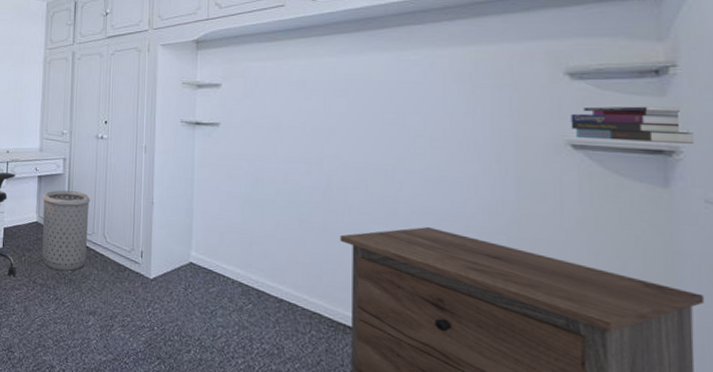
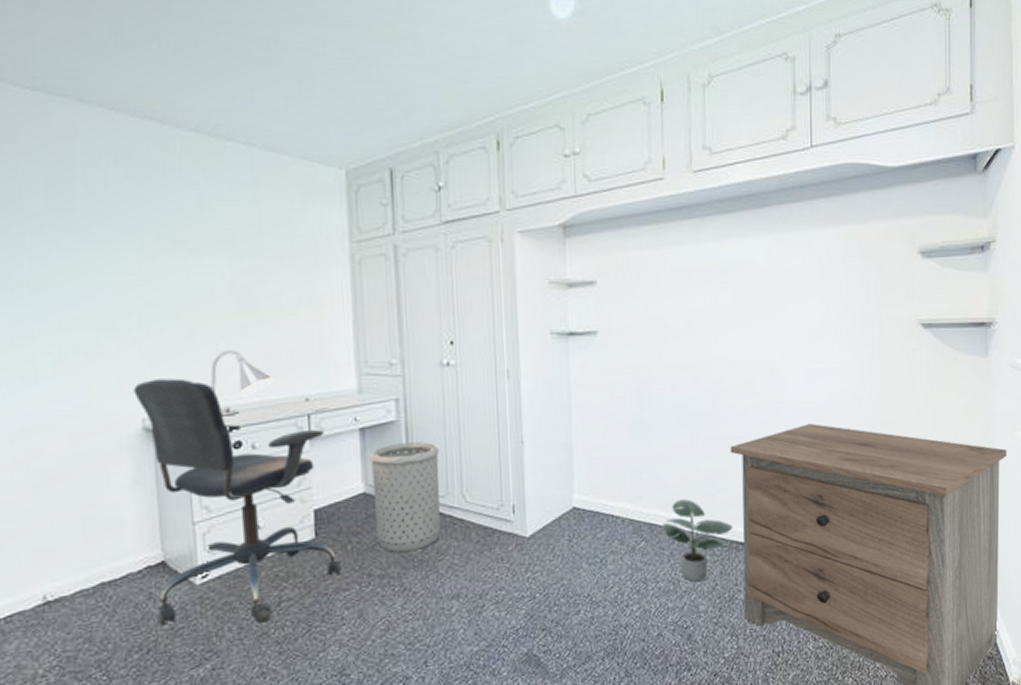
potted plant: none [269,274,341,354] -> present [662,499,733,583]
books: present [570,106,693,144] -> none [921,281,1004,317]

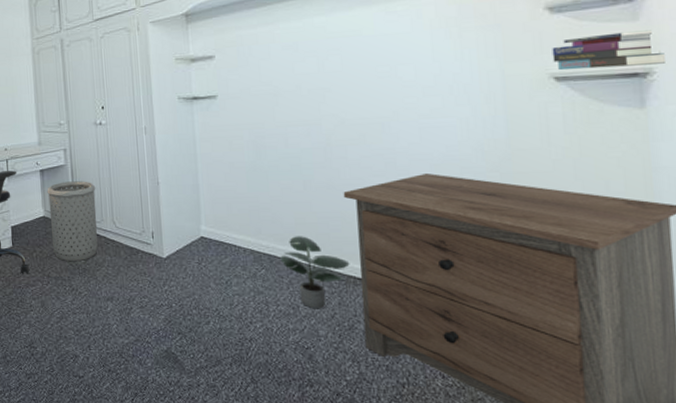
books: none [921,281,1004,317] -> present [552,30,665,71]

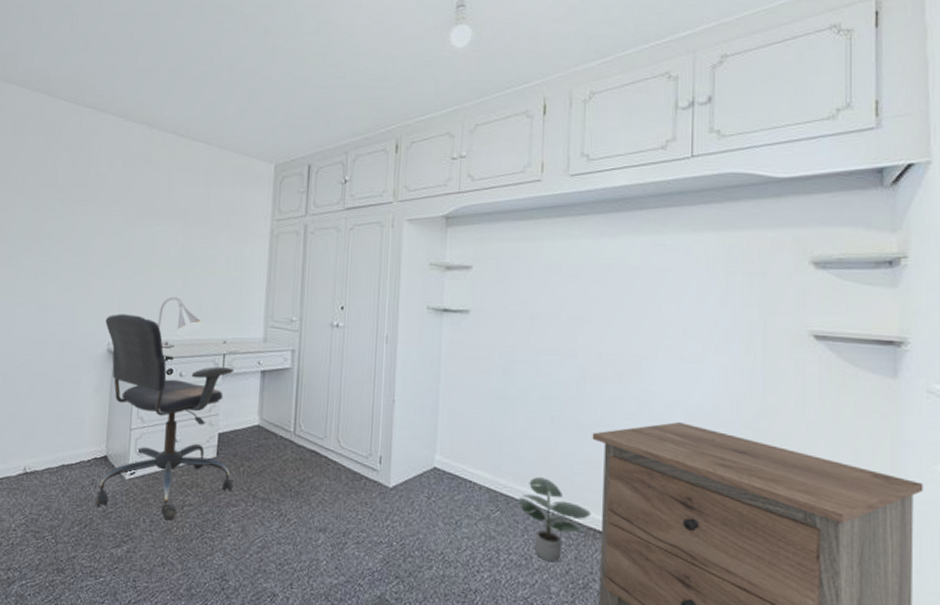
laundry basket: present [47,181,98,262] -> none [264,387,323,483]
books: present [552,30,665,71] -> none [814,297,919,335]

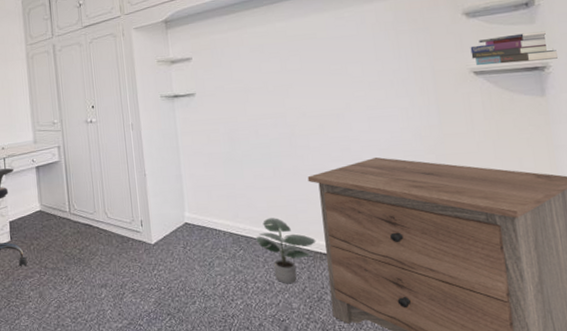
books: none [814,297,919,335] -> present [470,31,558,66]

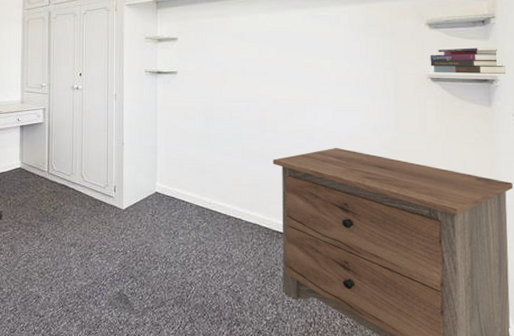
potted plant: present [256,218,316,284] -> none [220,195,275,258]

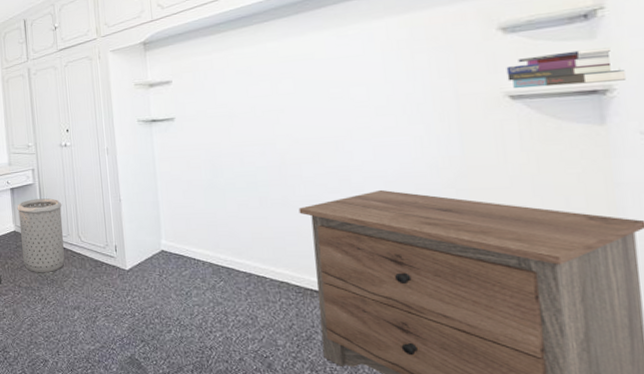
laundry basket: none [25,137,69,210] -> present [17,198,65,273]

